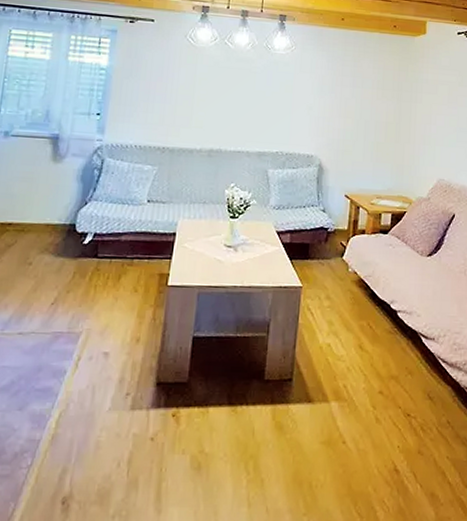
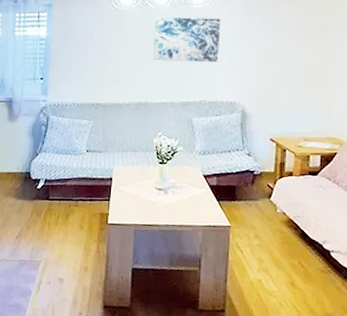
wall art: none [230,58,302,113] -> present [153,17,221,63]

